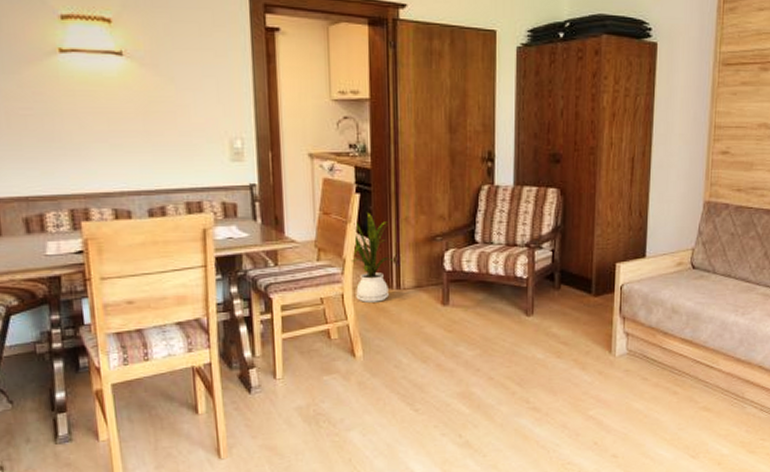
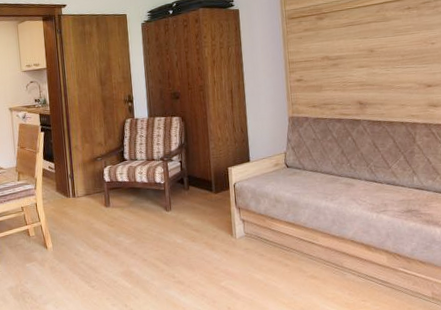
house plant: present [352,213,394,303] -> none [41,145,70,208]

